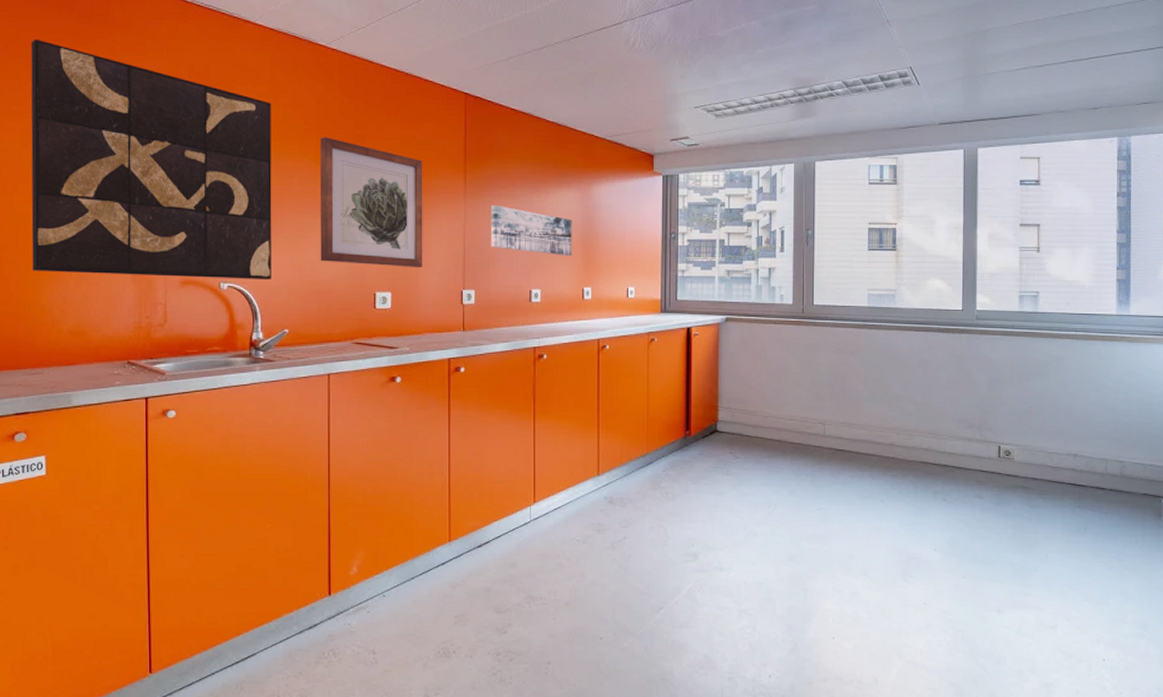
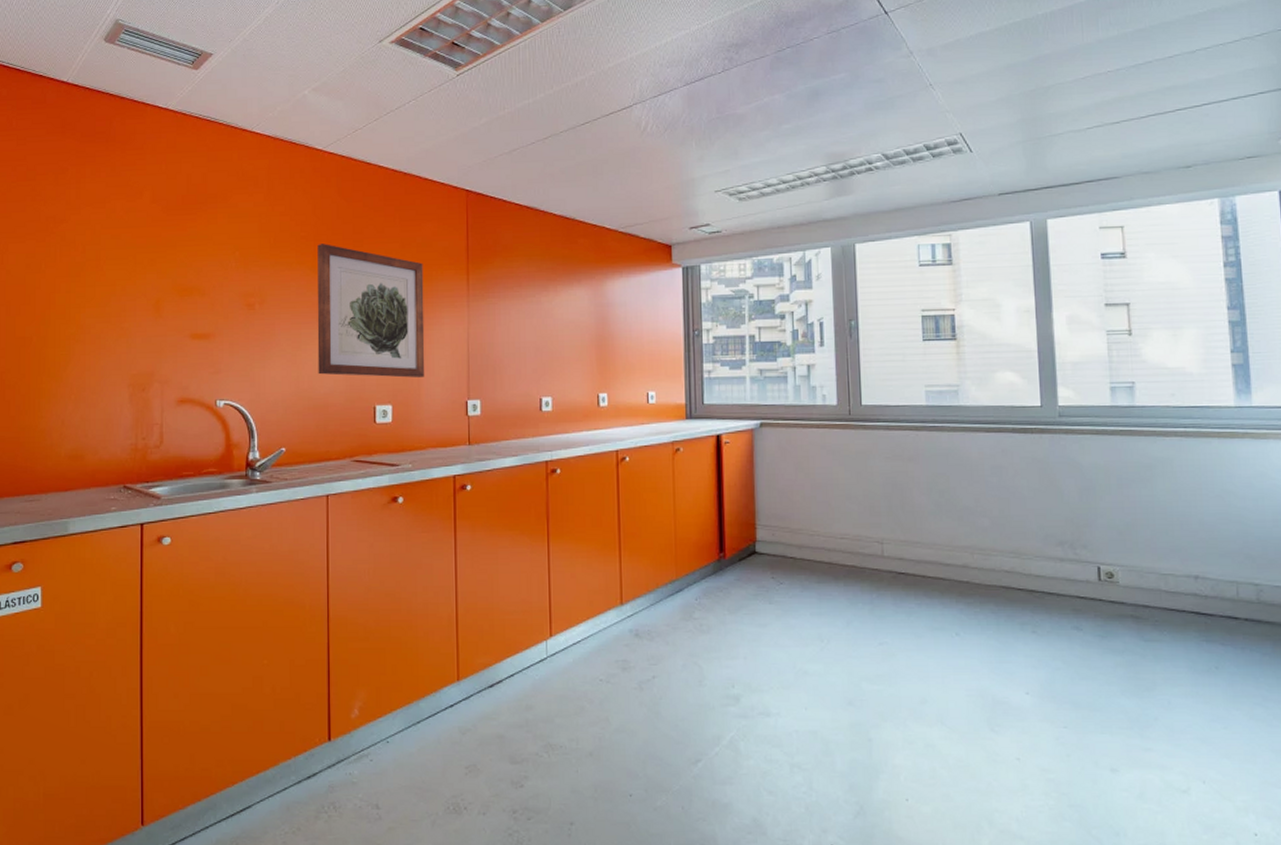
wall art: present [31,38,272,279] -> none [33,160,269,396]
wall art: present [490,205,572,256] -> none [495,307,585,360]

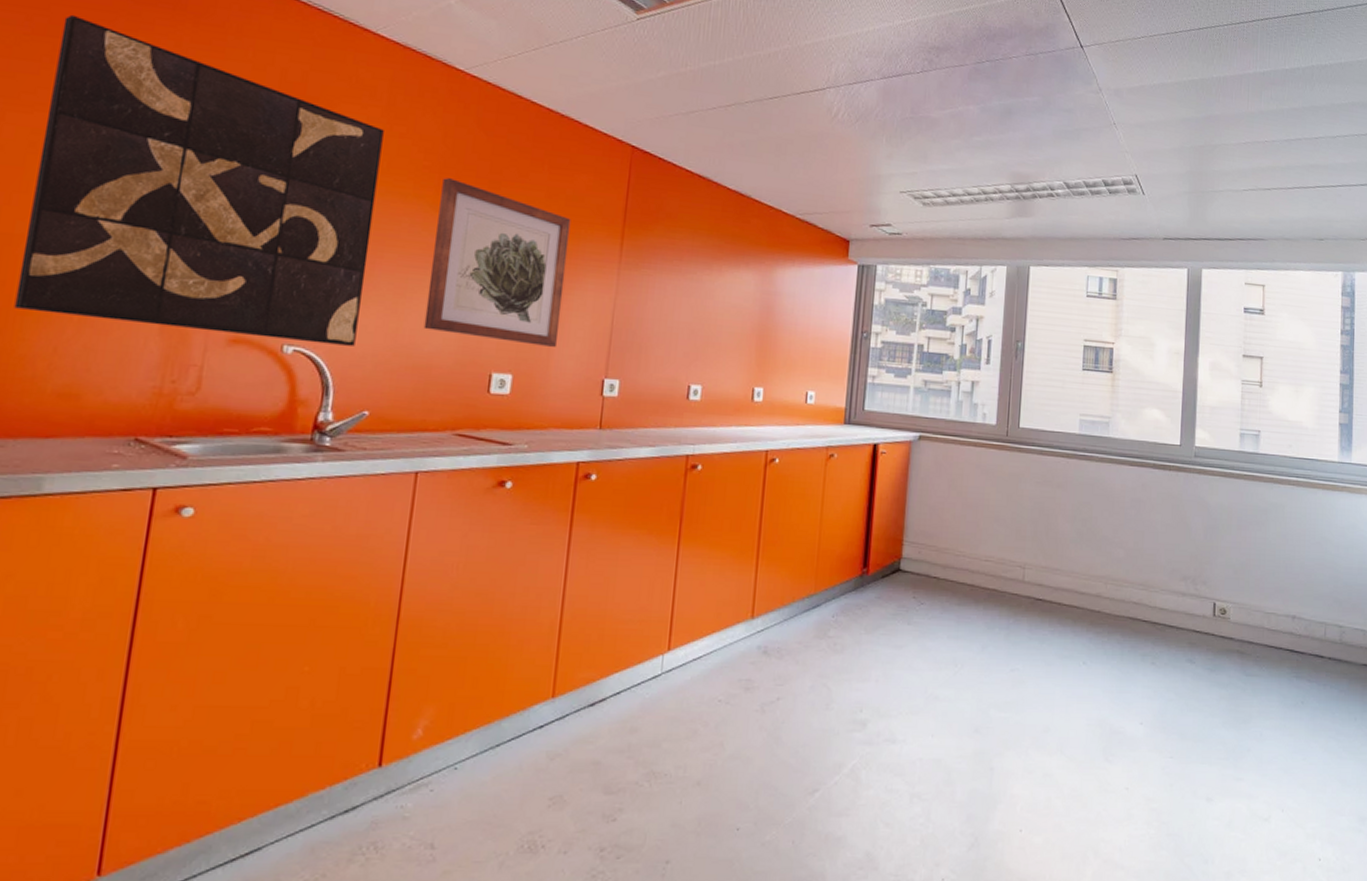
wall art: none [33,160,269,396] -> present [14,14,384,346]

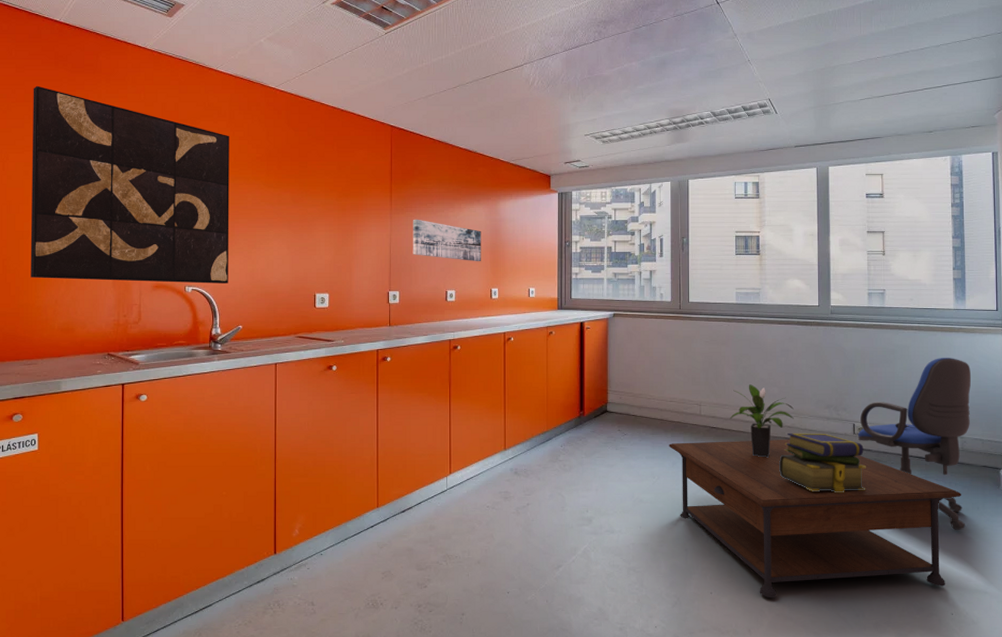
wall art: present [423,178,571,347] -> none [269,164,356,272]
wall art: none [645,279,748,349] -> present [412,219,482,262]
coffee table: none [979,618,1337,838] -> present [669,439,961,599]
potted plant: none [1060,543,1142,644] -> present [729,384,794,458]
stack of books: none [1119,611,1226,695] -> present [779,433,866,493]
chair: none [1218,522,1354,748] -> present [857,358,971,531]

